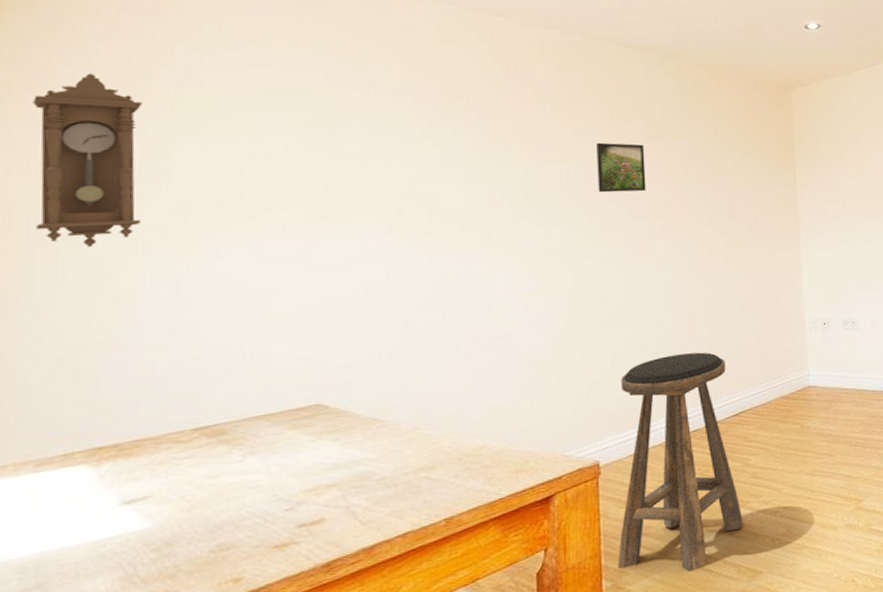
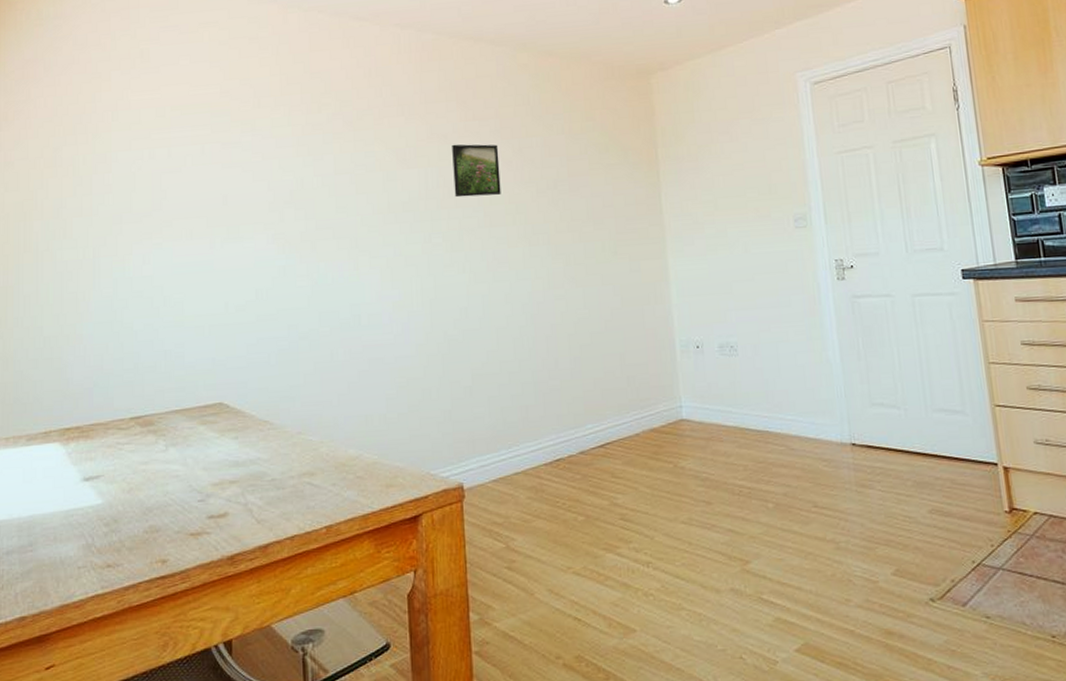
pendulum clock: present [33,73,143,248] -> none [20,100,91,253]
stool: present [617,352,743,572] -> none [482,373,613,617]

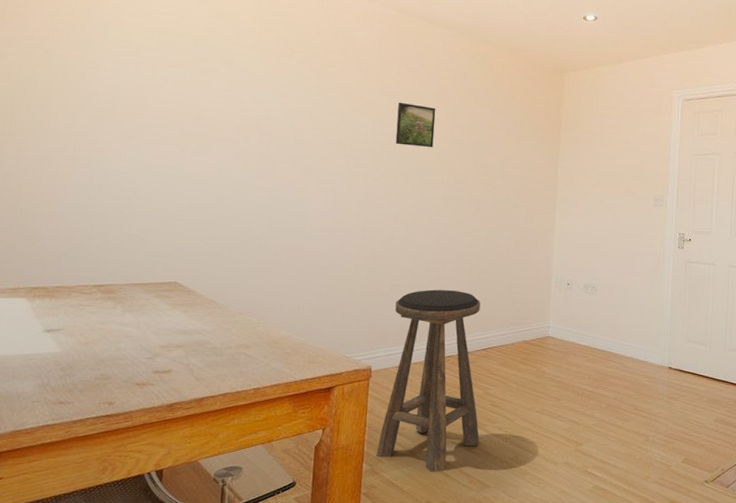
stool: none [482,373,613,617] -> present [376,289,481,472]

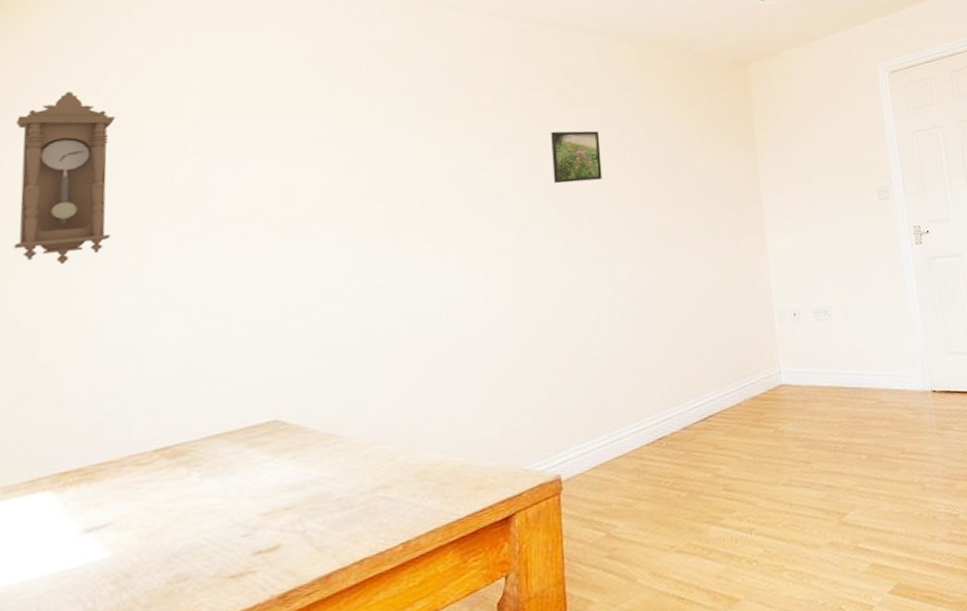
pendulum clock: none [10,9,84,140] -> present [13,90,116,265]
stool: present [376,289,481,472] -> none [581,351,717,600]

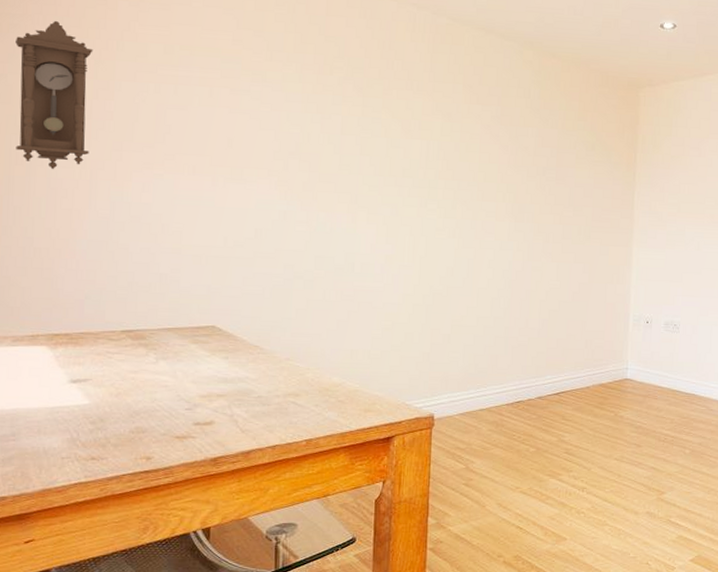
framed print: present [551,130,602,184] -> none [452,123,497,174]

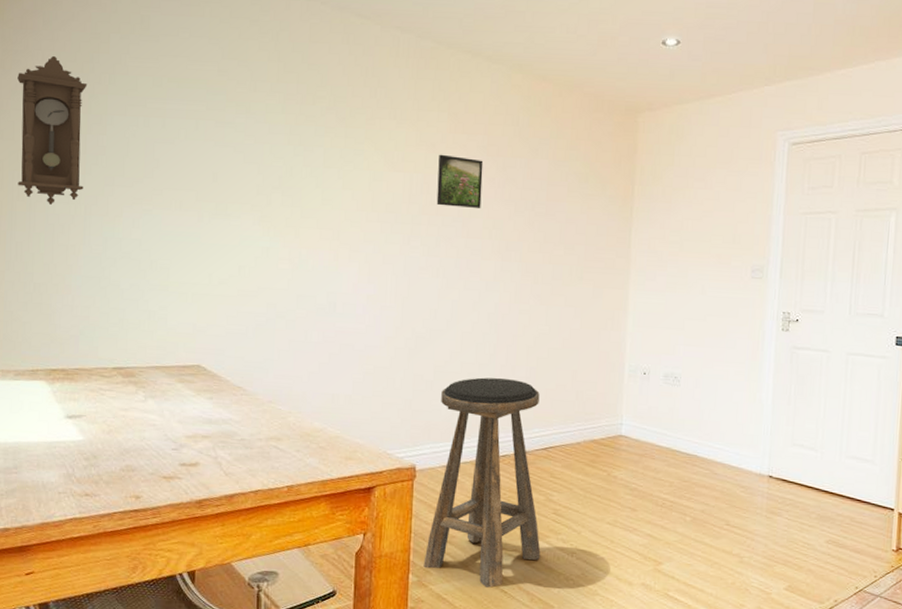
stool: none [442,330,554,525] -> present [423,377,541,588]
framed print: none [452,123,497,174] -> present [436,154,484,209]

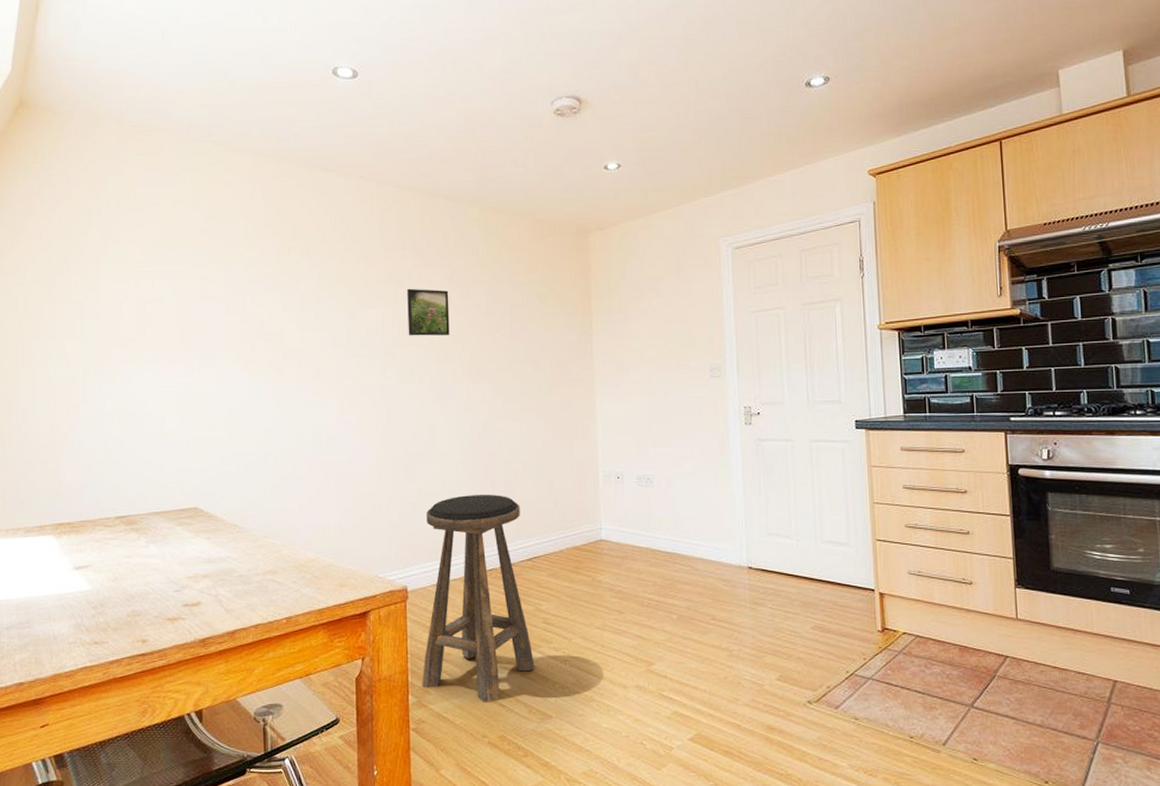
pendulum clock: present [17,55,88,206] -> none [18,232,82,370]

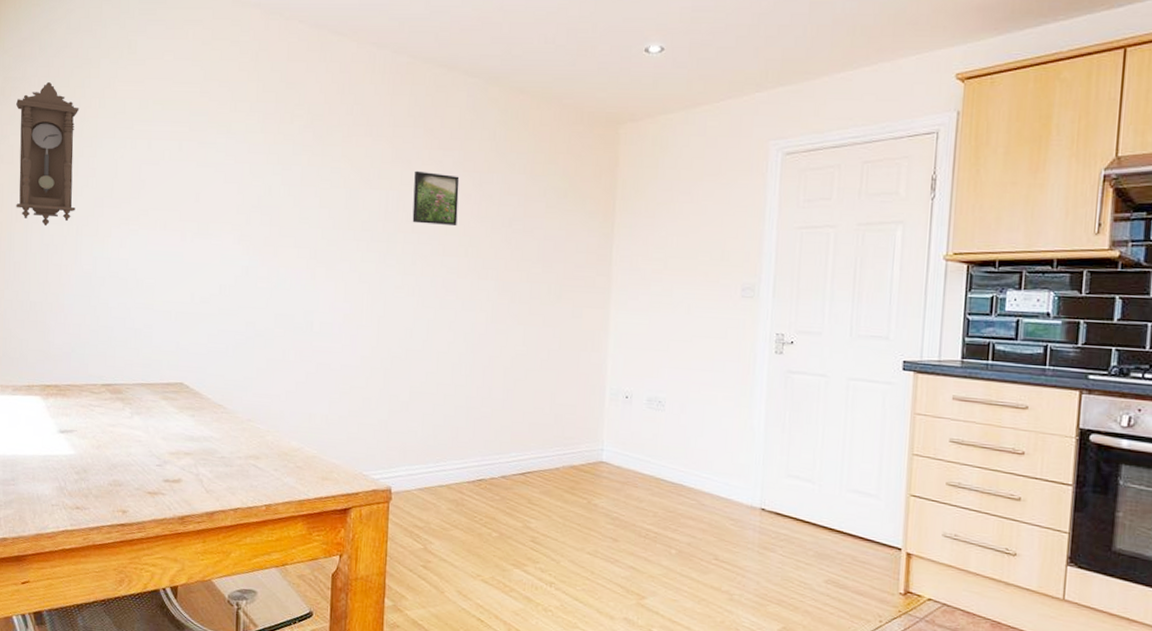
pendulum clock: none [18,232,82,370] -> present [16,81,79,227]
stool: present [422,495,535,702] -> none [399,399,518,616]

